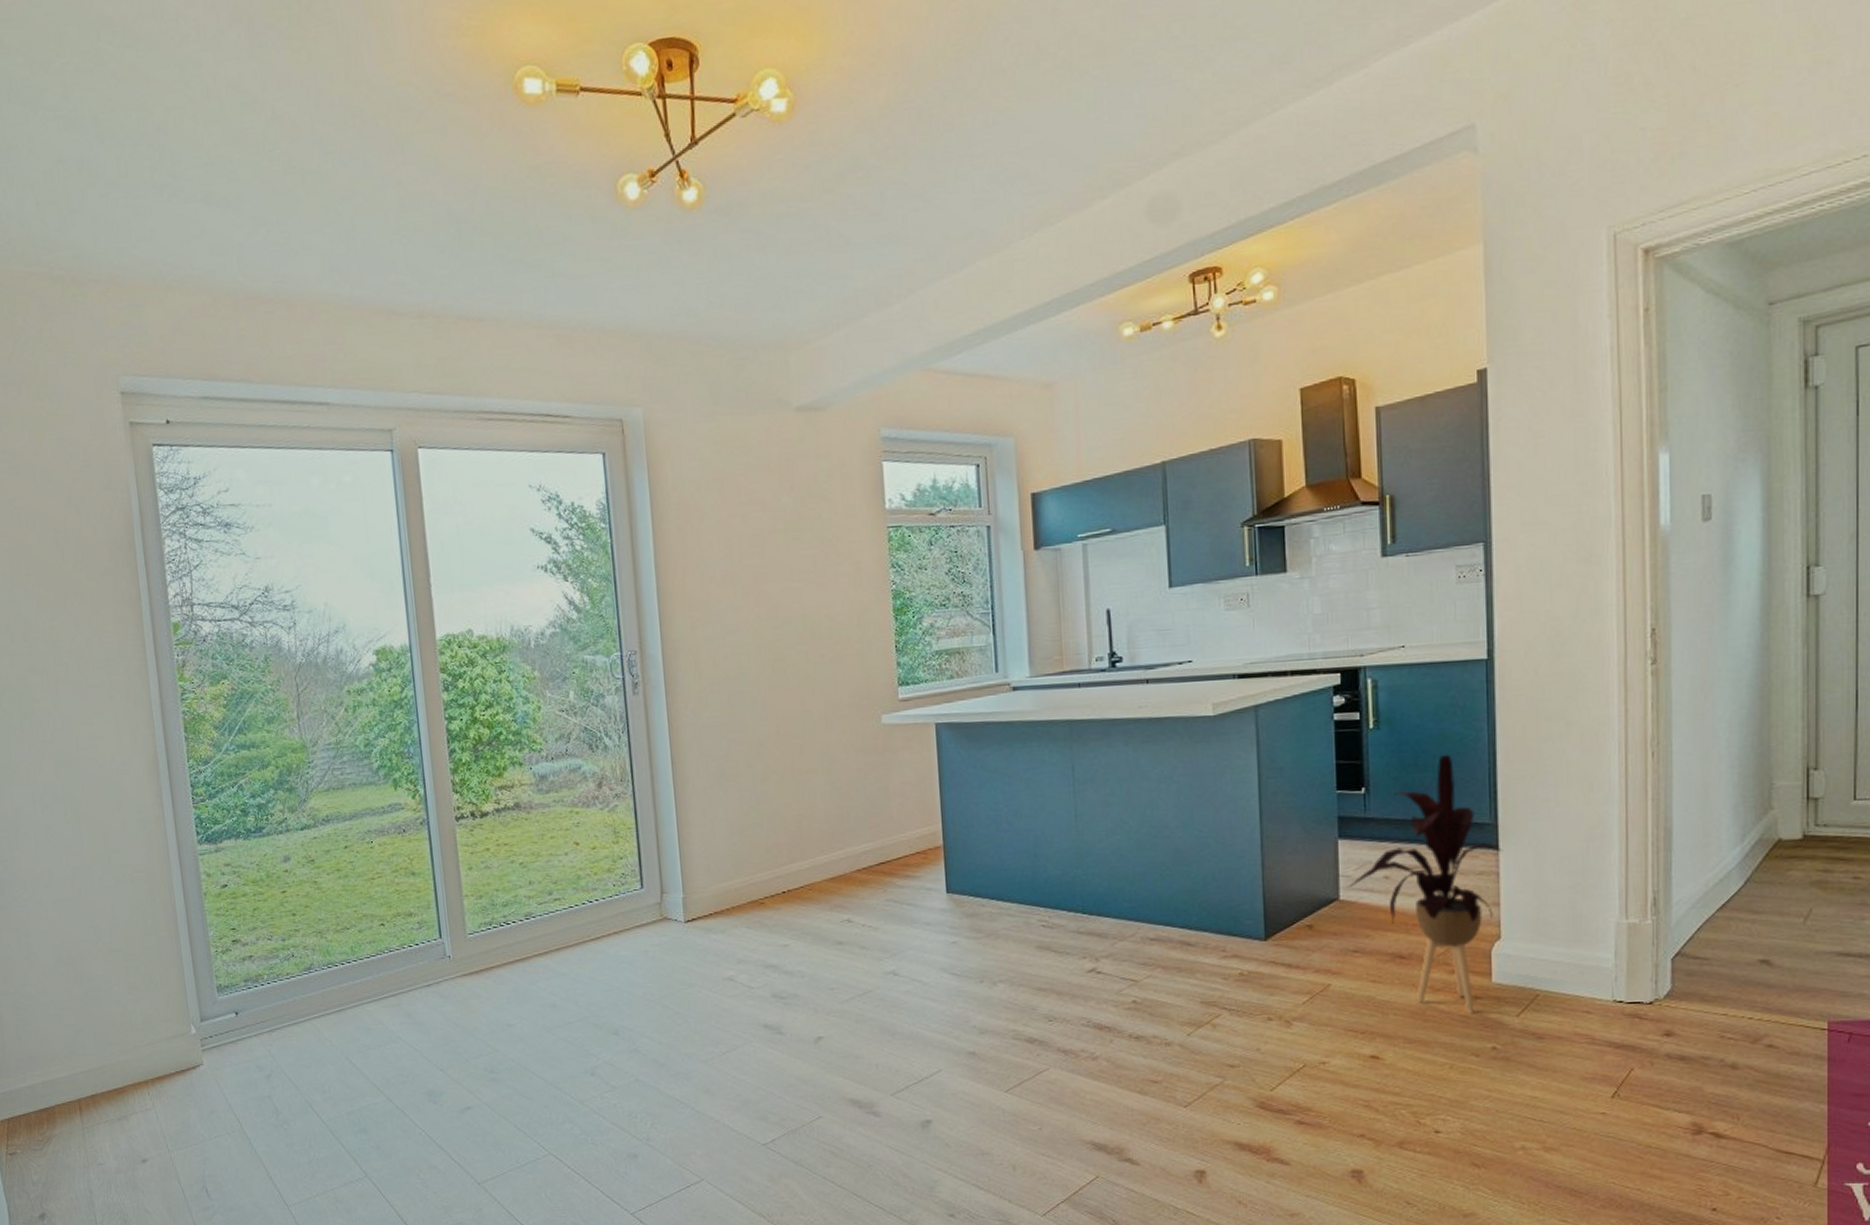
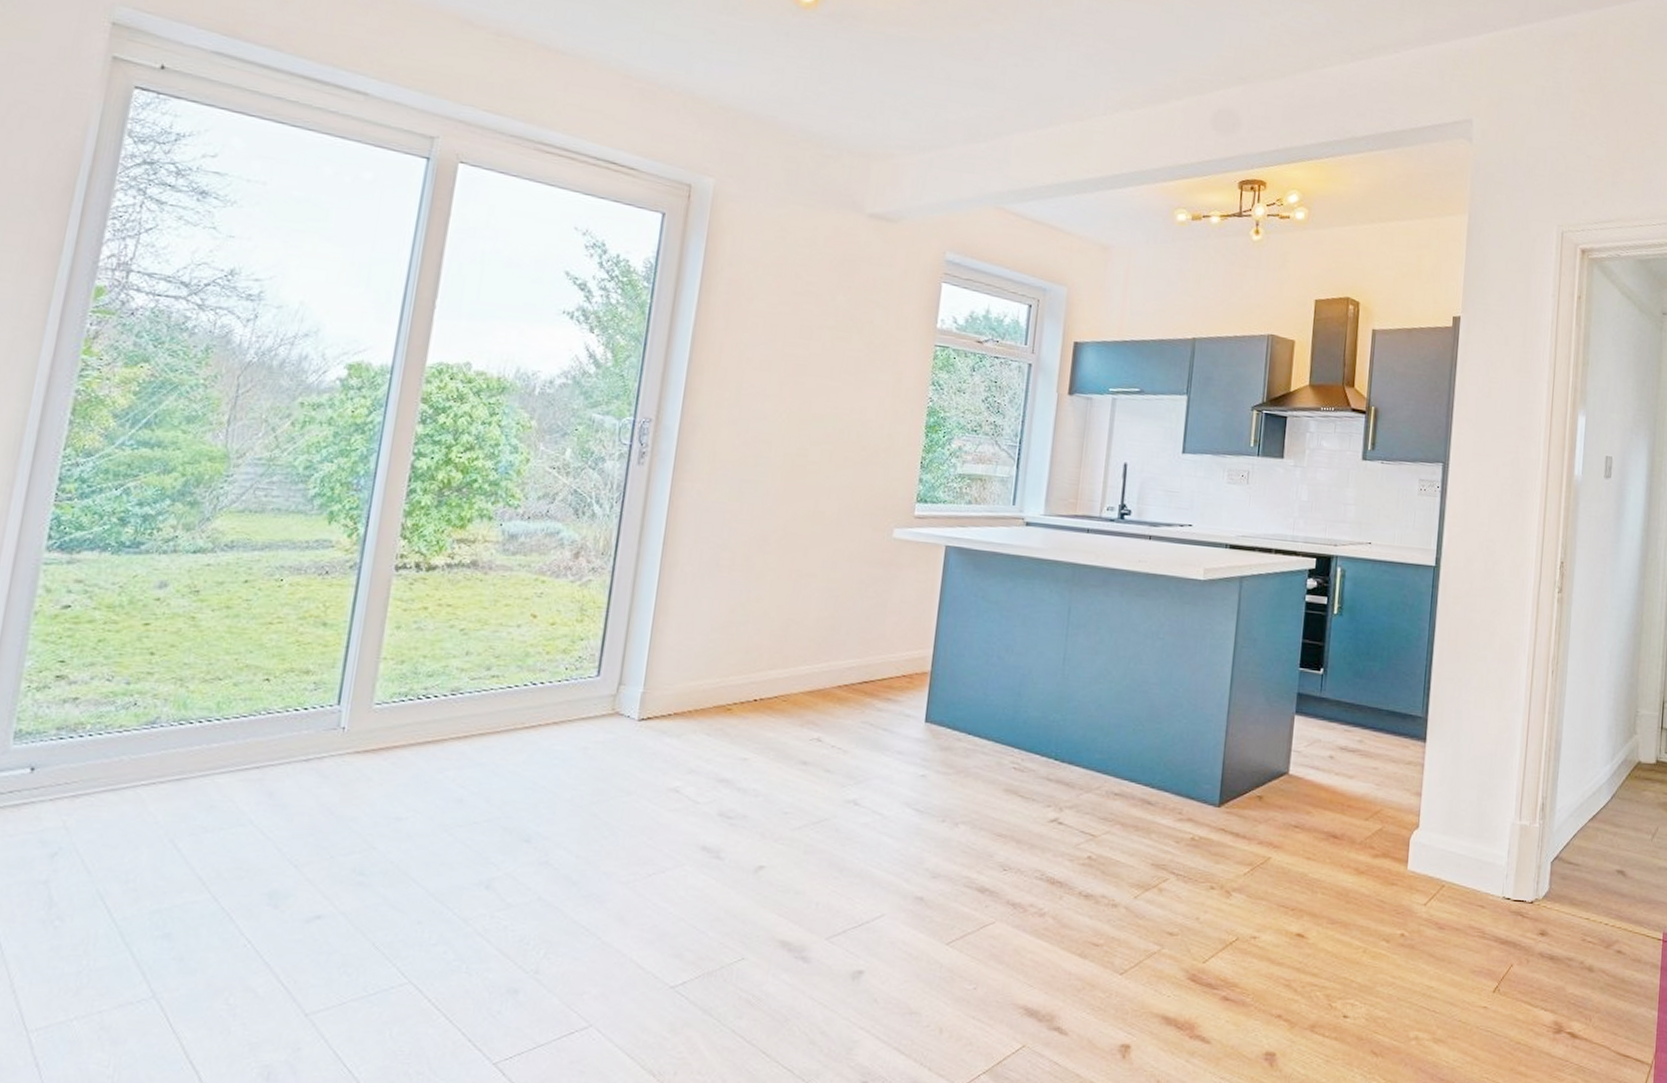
house plant: present [1346,754,1504,1014] -> none [1296,647,1430,899]

